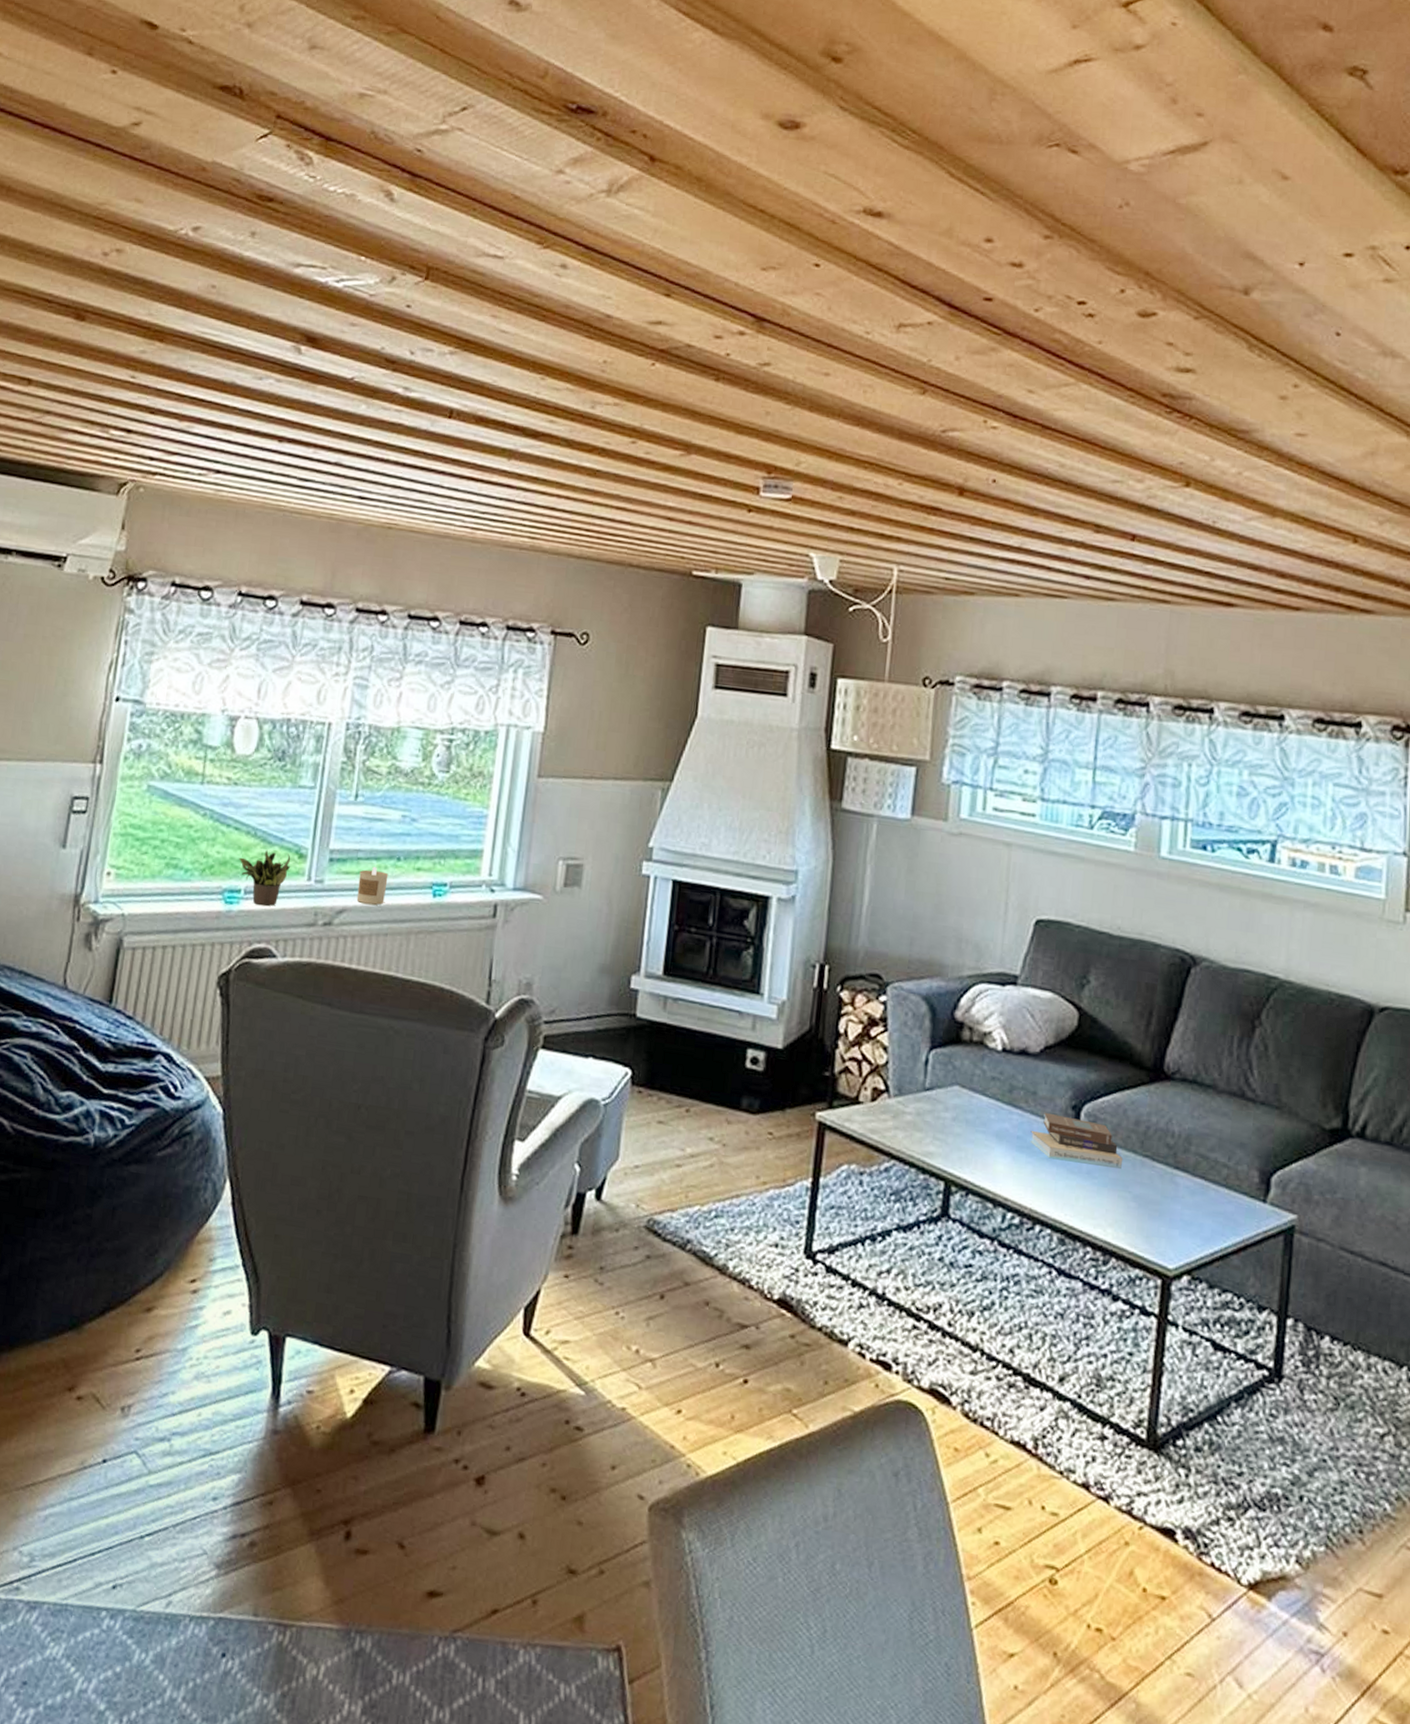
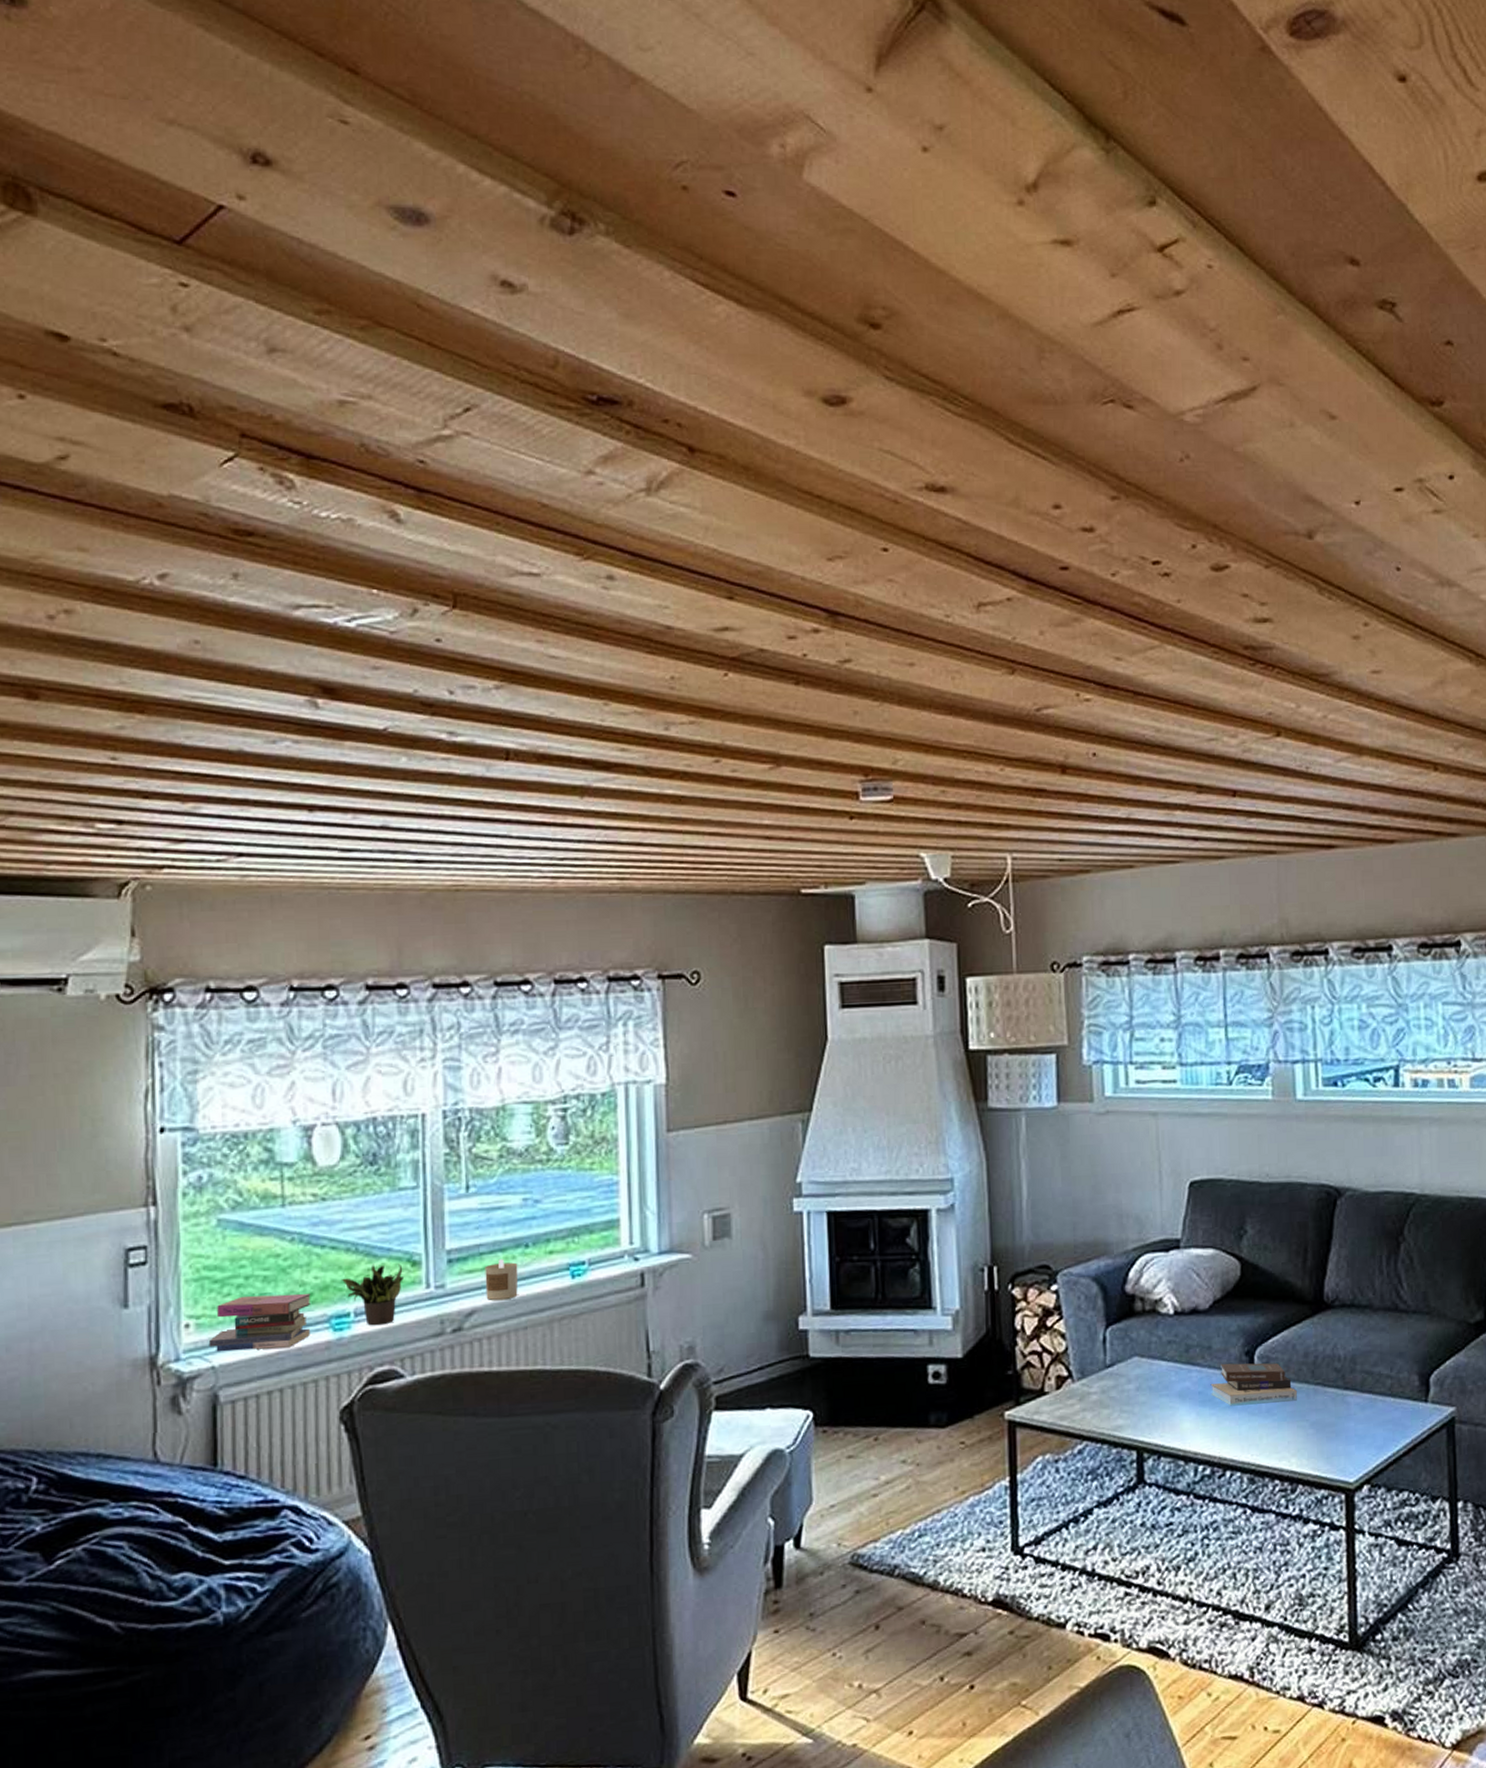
books: none [122,856,212,910] -> present [208,1293,311,1352]

